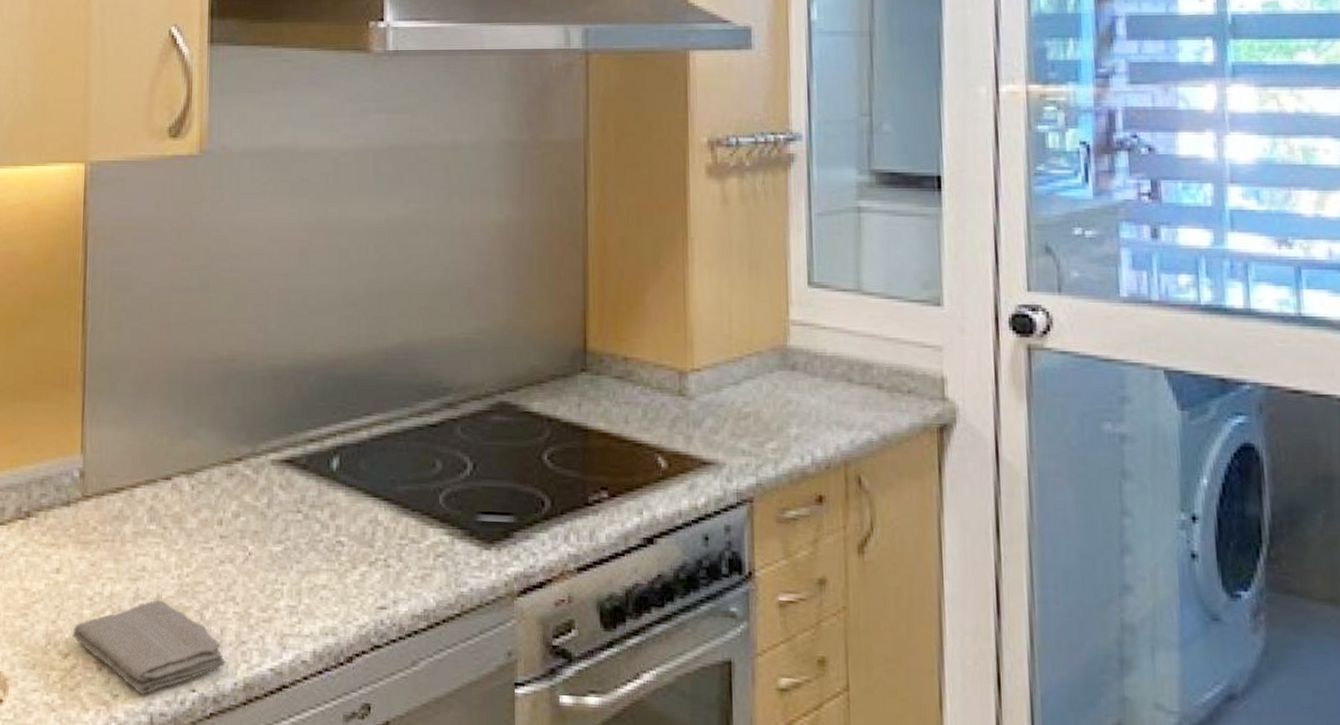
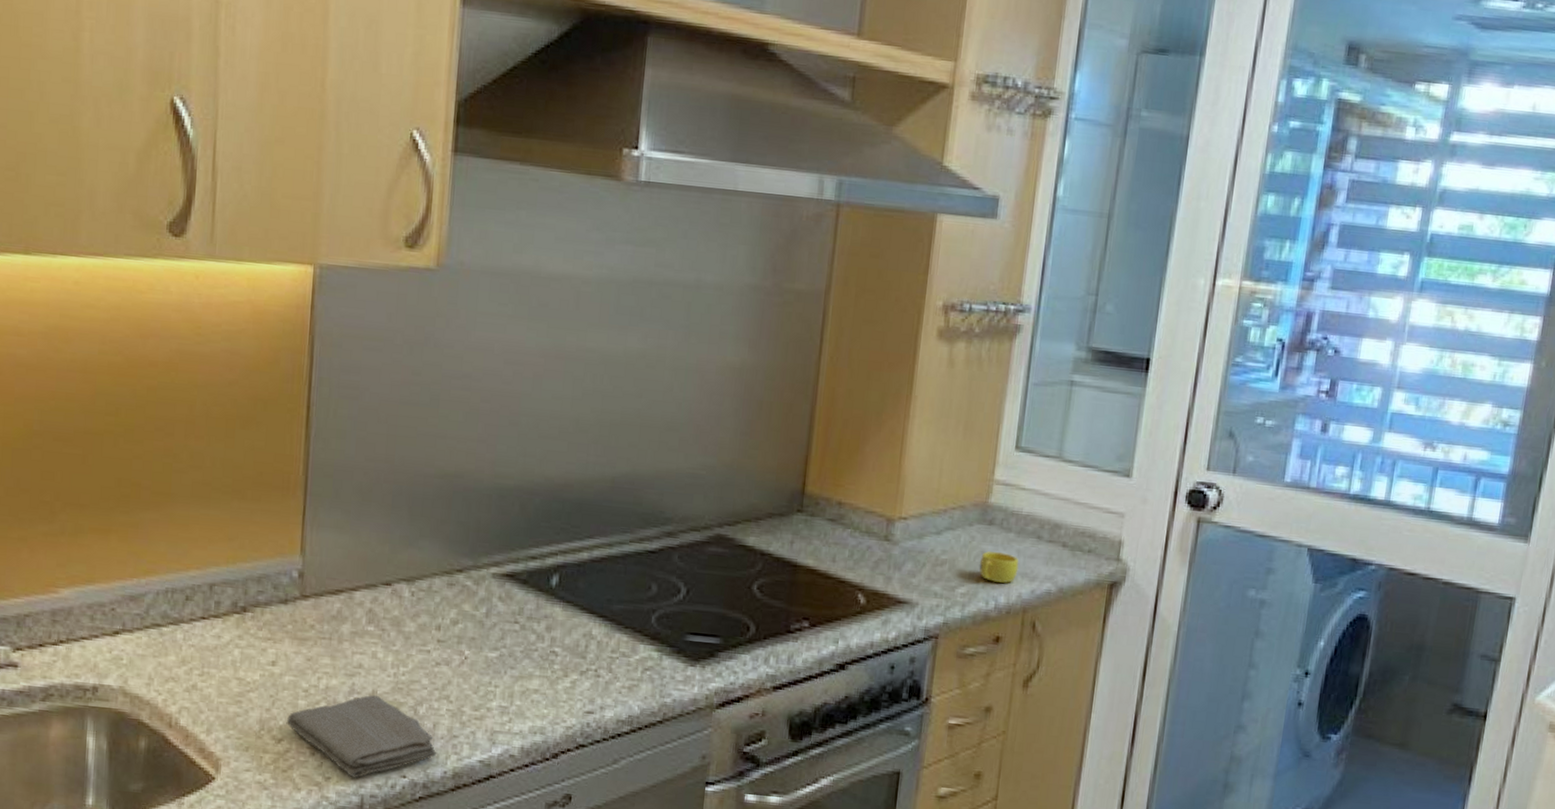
cup: none [787,400,832,434] -> present [979,551,1019,583]

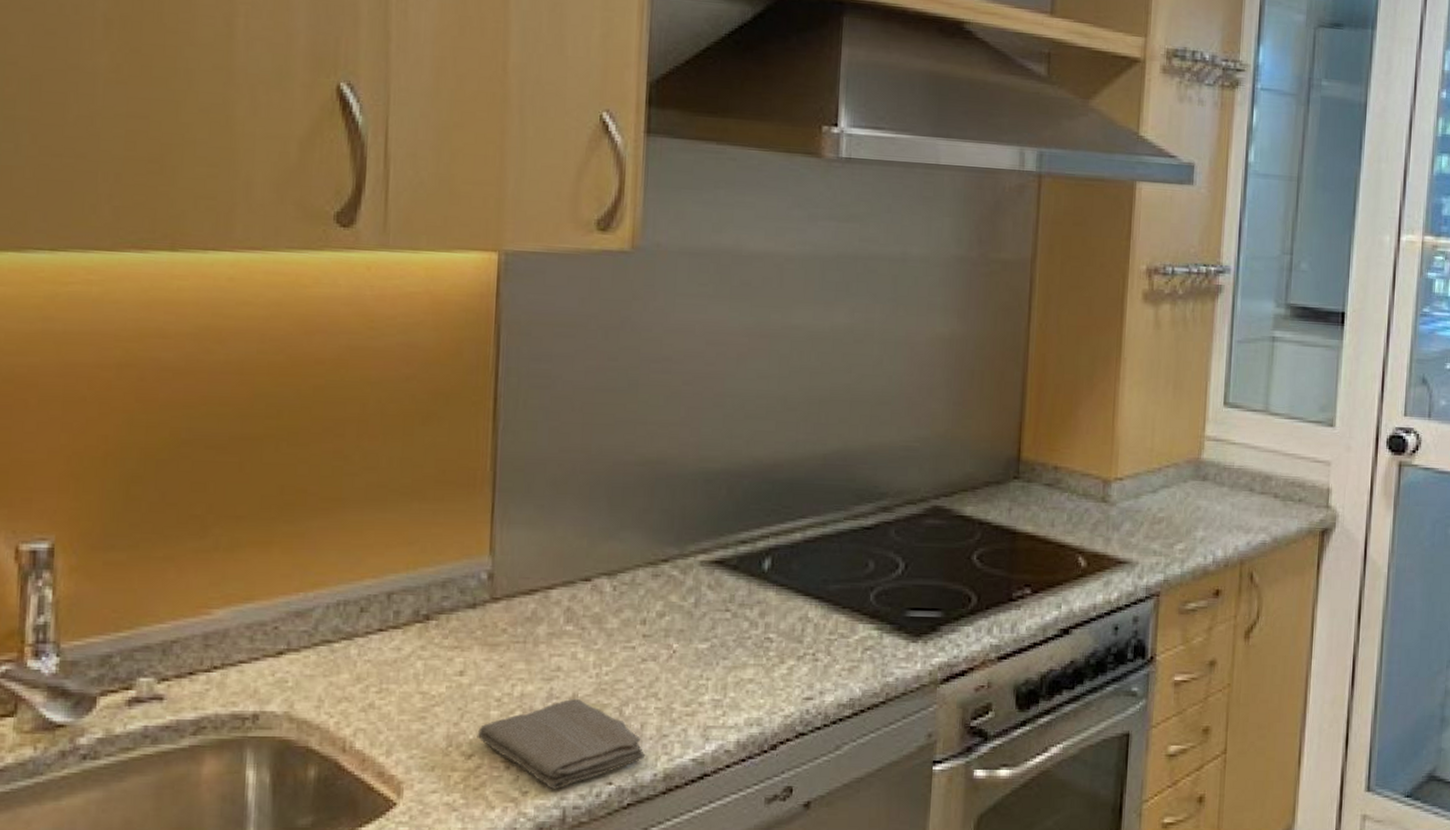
cup: present [979,551,1019,583] -> none [1195,507,1234,537]

